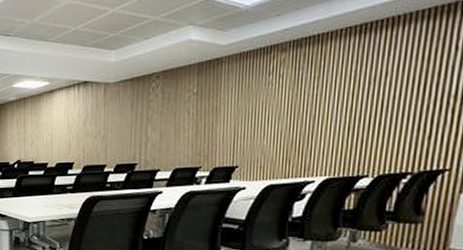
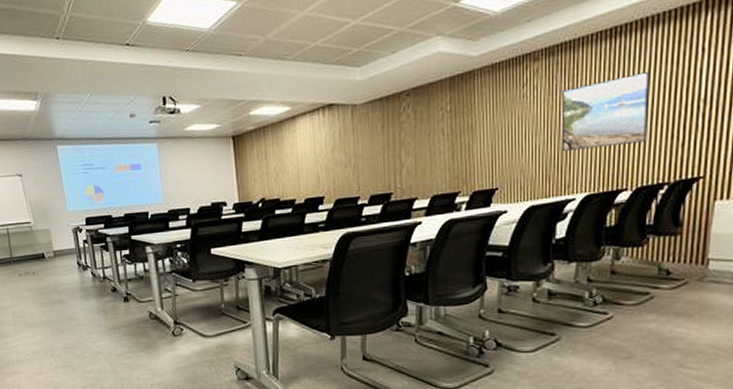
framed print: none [303,67,398,137] -> present [561,72,649,152]

